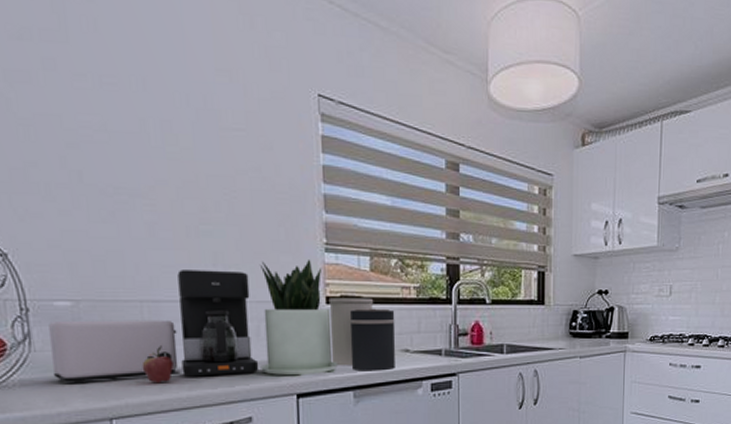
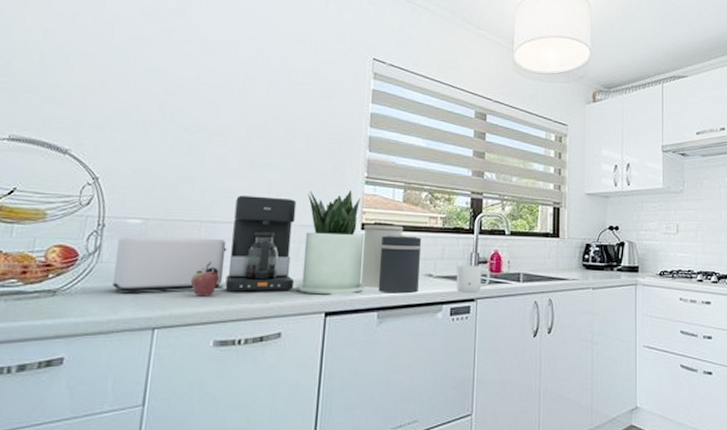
mug: none [435,337,471,367] -> present [456,264,490,293]

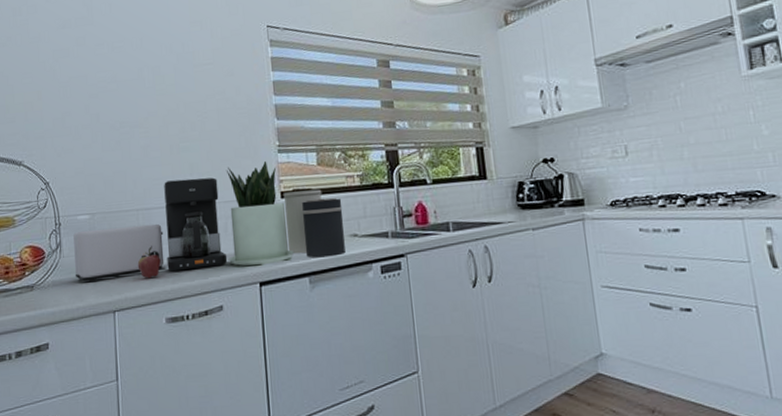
mug: present [456,264,490,293] -> none [380,219,418,249]

